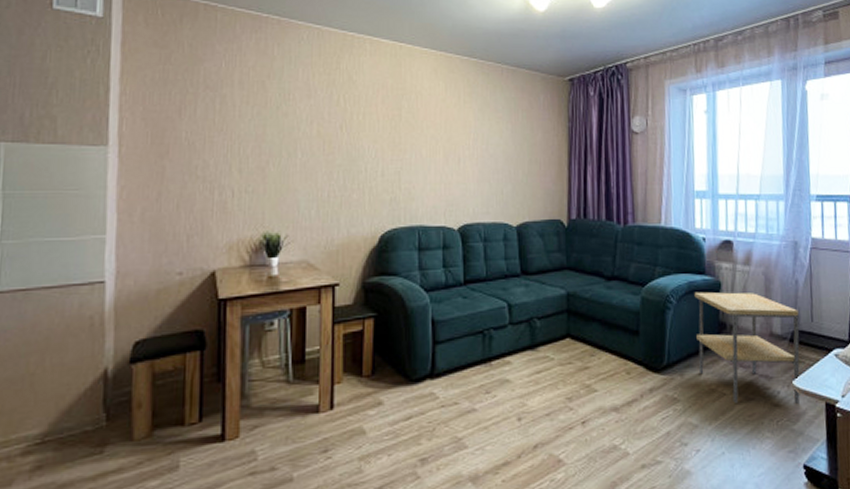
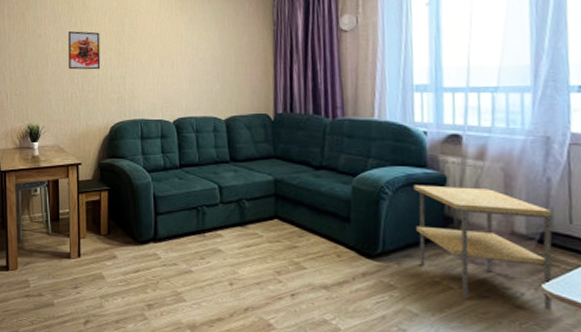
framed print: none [326,112,370,163] -> present [68,31,101,70]

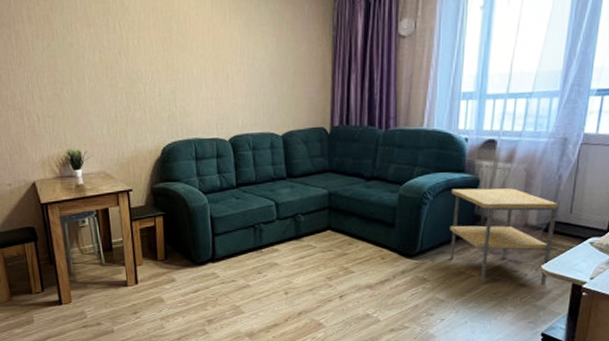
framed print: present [68,31,101,70] -> none [106,38,147,85]

